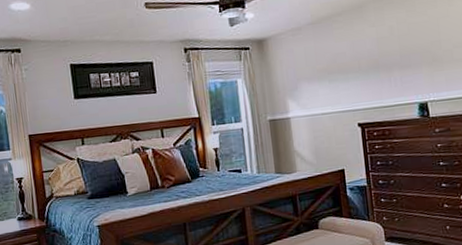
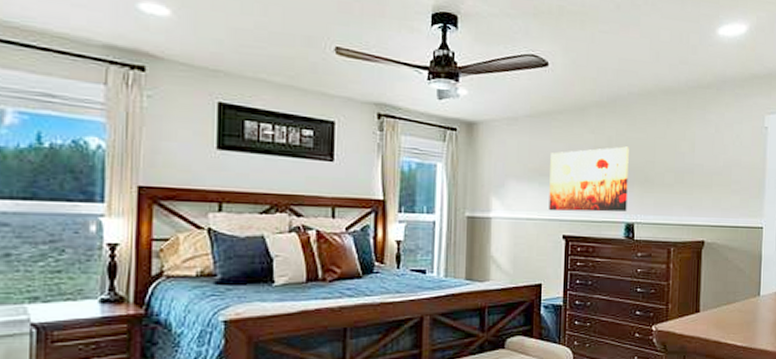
wall art: none [336,32,418,104] -> present [549,146,629,212]

